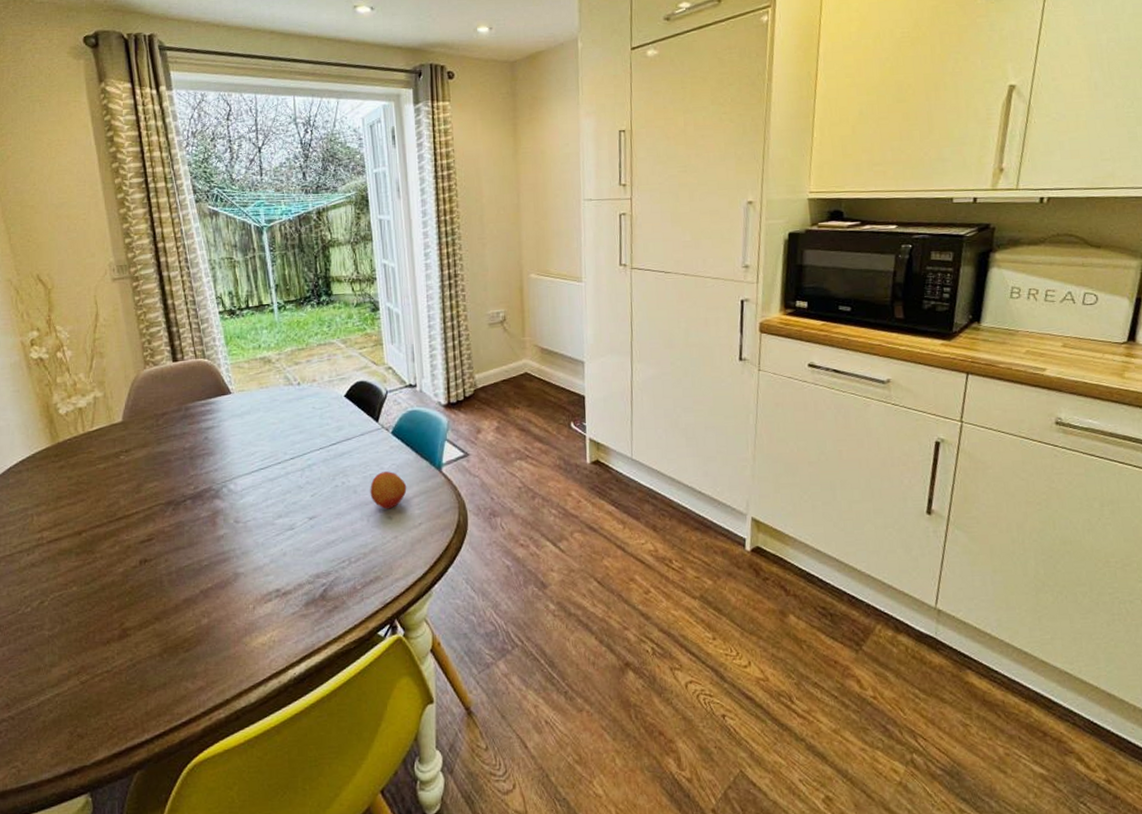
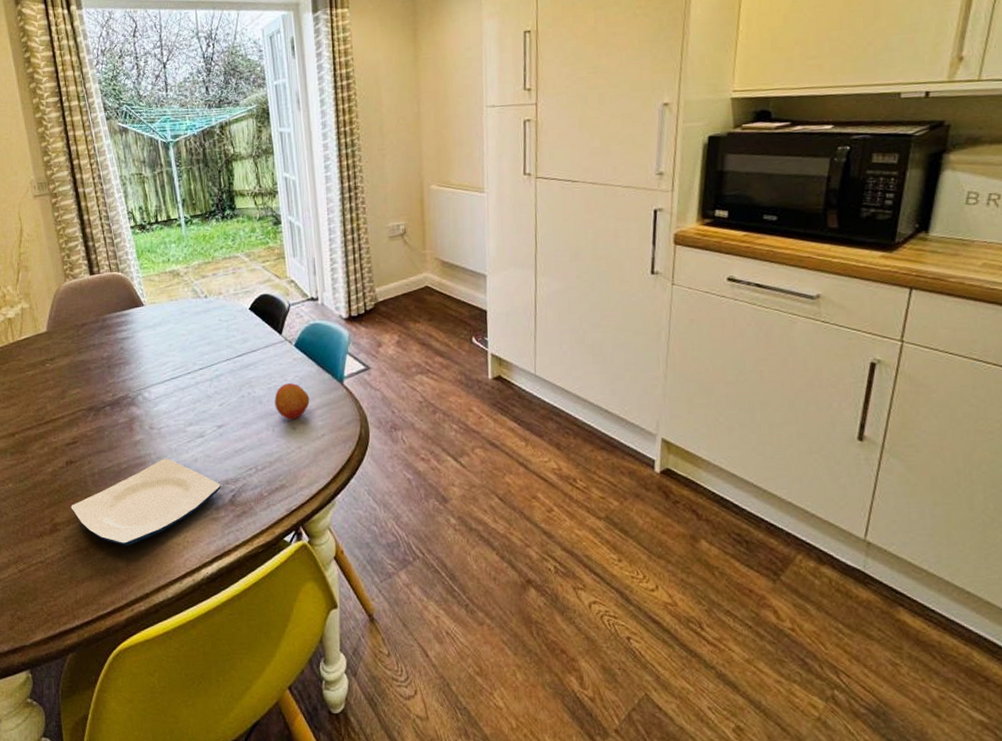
plate: none [143,553,311,649] -> present [71,458,221,546]

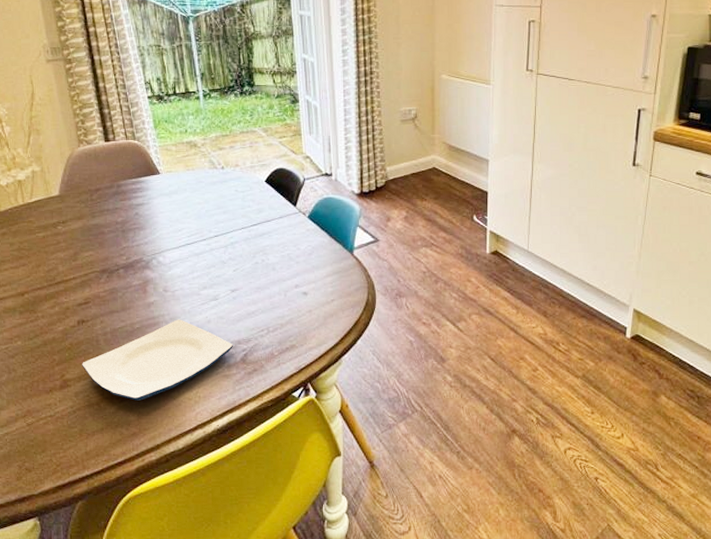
fruit: present [274,383,310,420] -> none [287,252,321,286]

